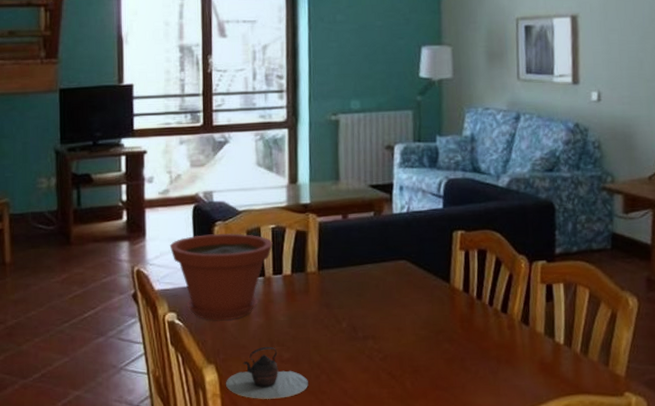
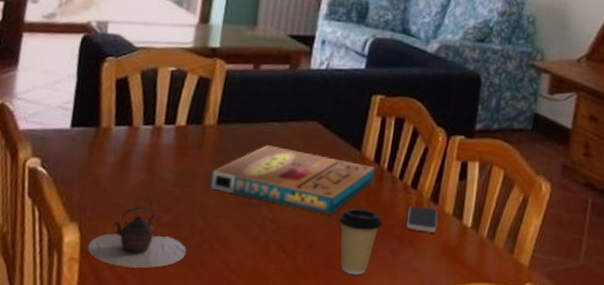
plant pot: present [169,233,273,320] -> none [45,69,170,172]
pizza box: none [319,285,466,342] -> present [209,145,375,215]
coffee cup: none [438,334,479,394] -> present [338,208,383,275]
smartphone: none [501,328,530,352] -> present [406,206,438,232]

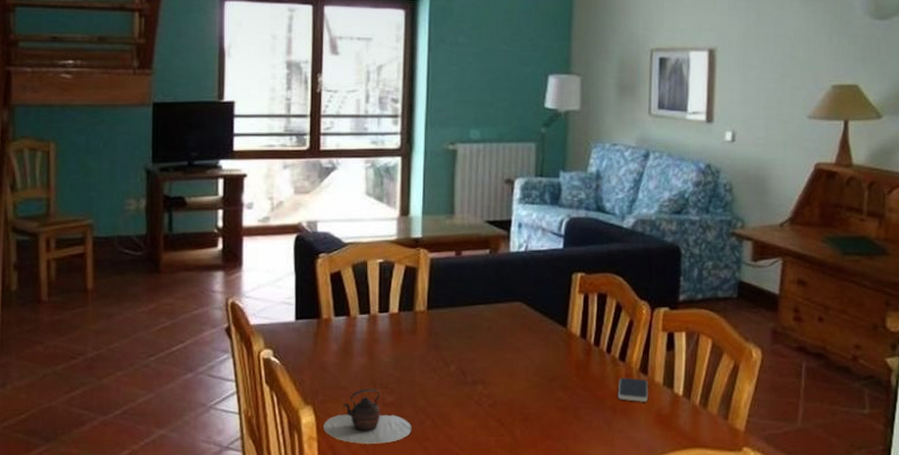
pizza box: present [209,145,375,215] -> none [426,327,582,389]
coffee cup: present [338,208,383,275] -> none [551,382,594,445]

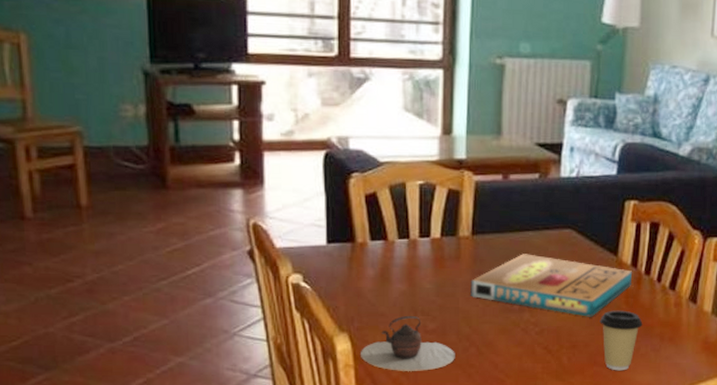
pizza box: none [426,327,582,389] -> present [470,254,633,317]
coffee cup: none [551,382,594,445] -> present [600,310,643,371]
smartphone: present [617,377,648,402] -> none [666,306,696,330]

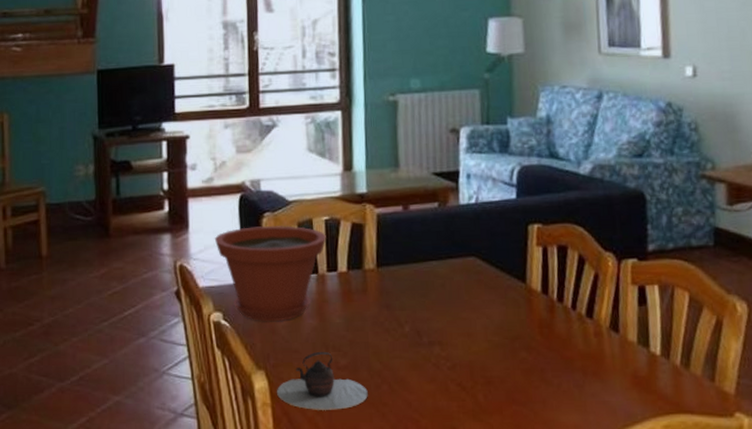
plant pot: none [294,186,420,285] -> present [214,225,327,321]
pizza box: present [470,254,633,317] -> none [378,284,545,350]
coffee cup: present [600,310,643,371] -> none [514,342,562,410]

